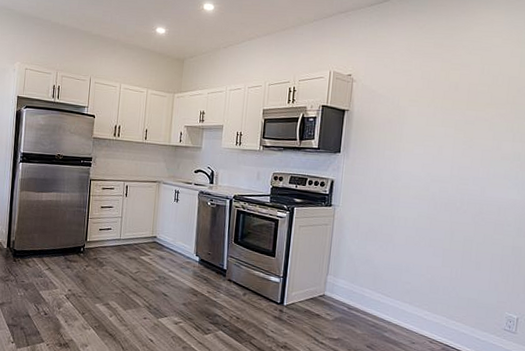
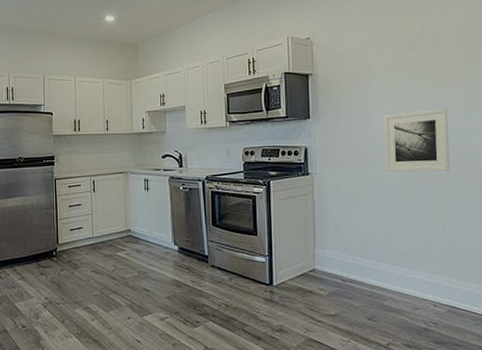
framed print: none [404,159,472,219] -> present [384,109,450,172]

